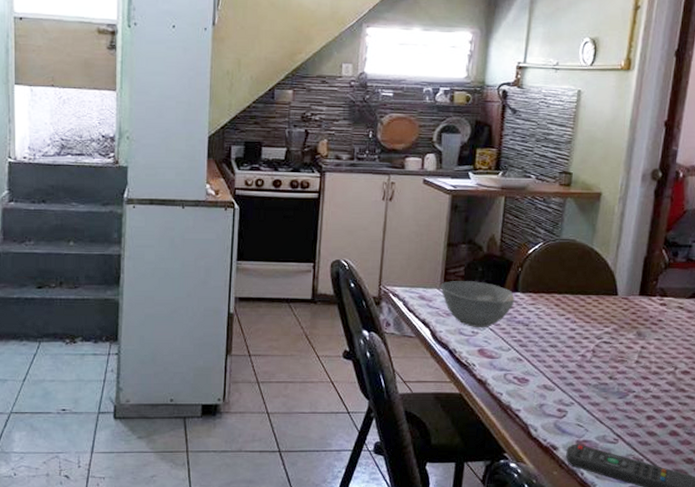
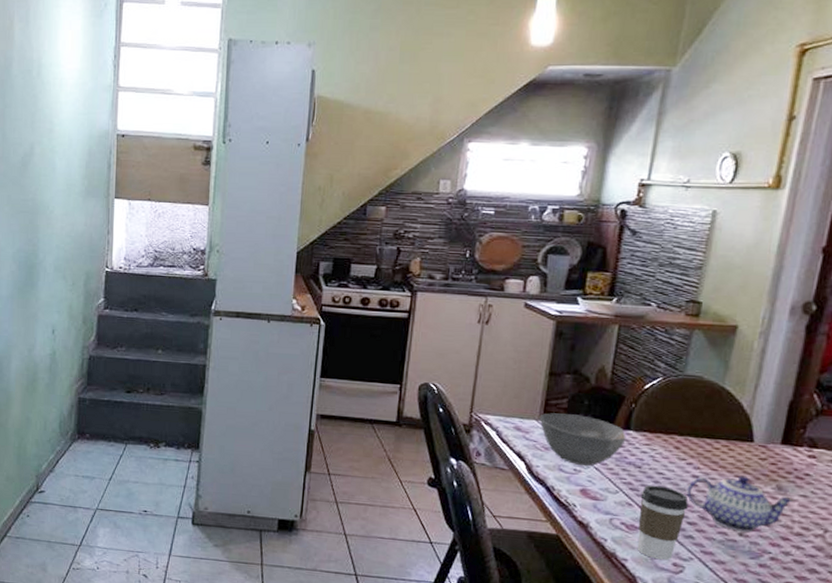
coffee cup: none [527,340,568,407] -> present [637,485,688,561]
teapot: none [566,325,651,375] -> present [686,475,794,533]

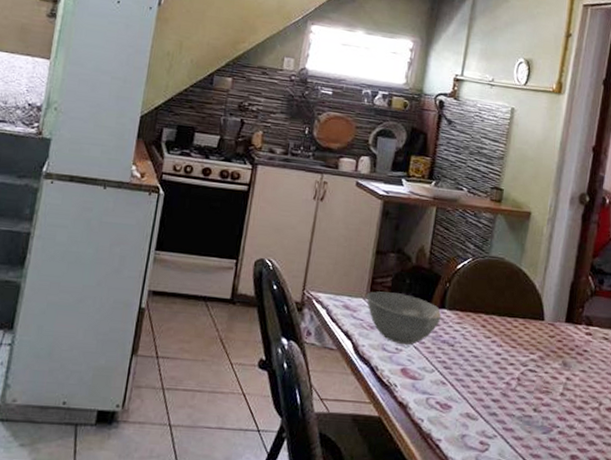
coffee cup: present [637,485,688,561] -> none [449,363,493,439]
teapot: present [686,475,794,533] -> none [491,352,576,408]

